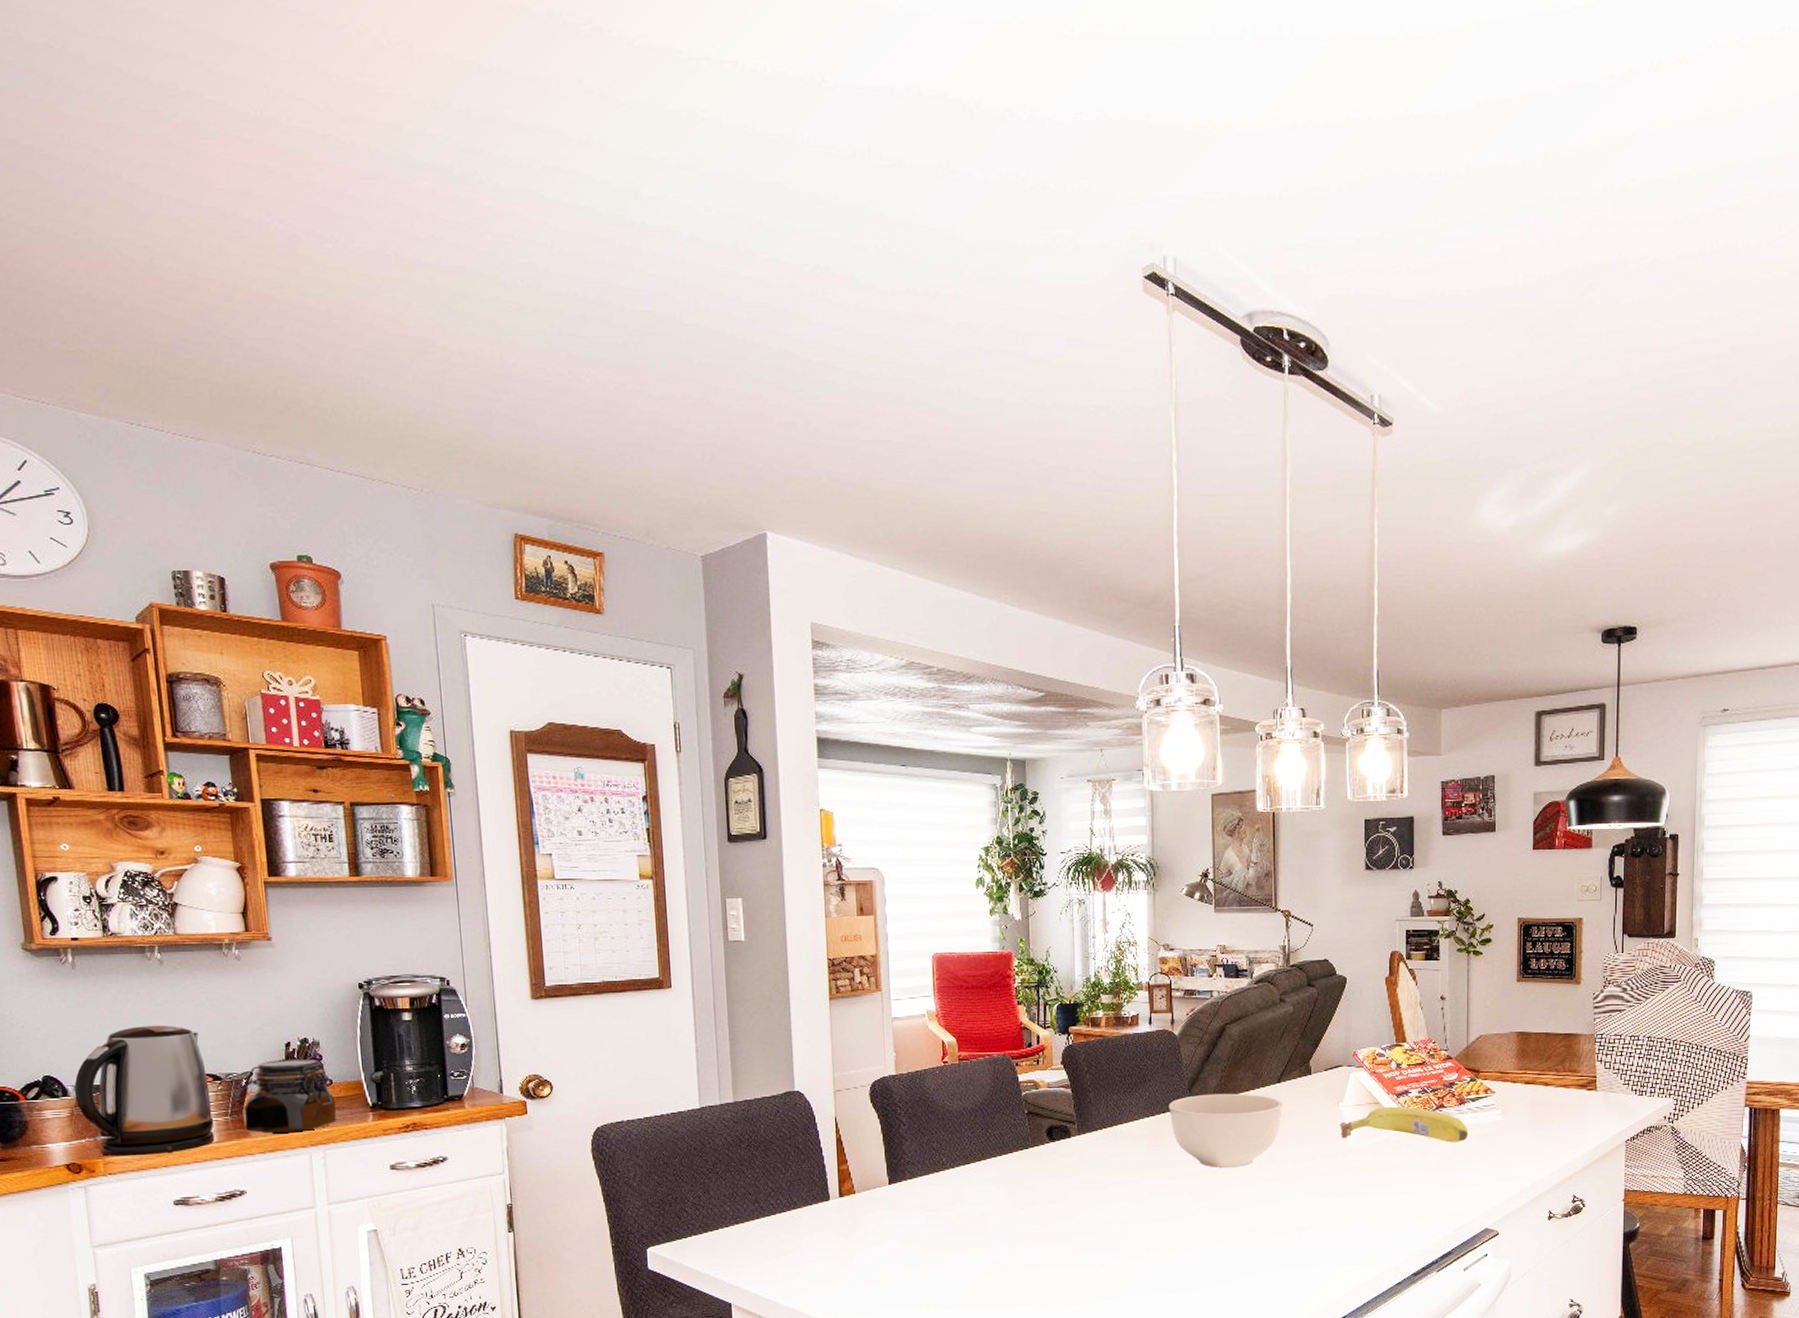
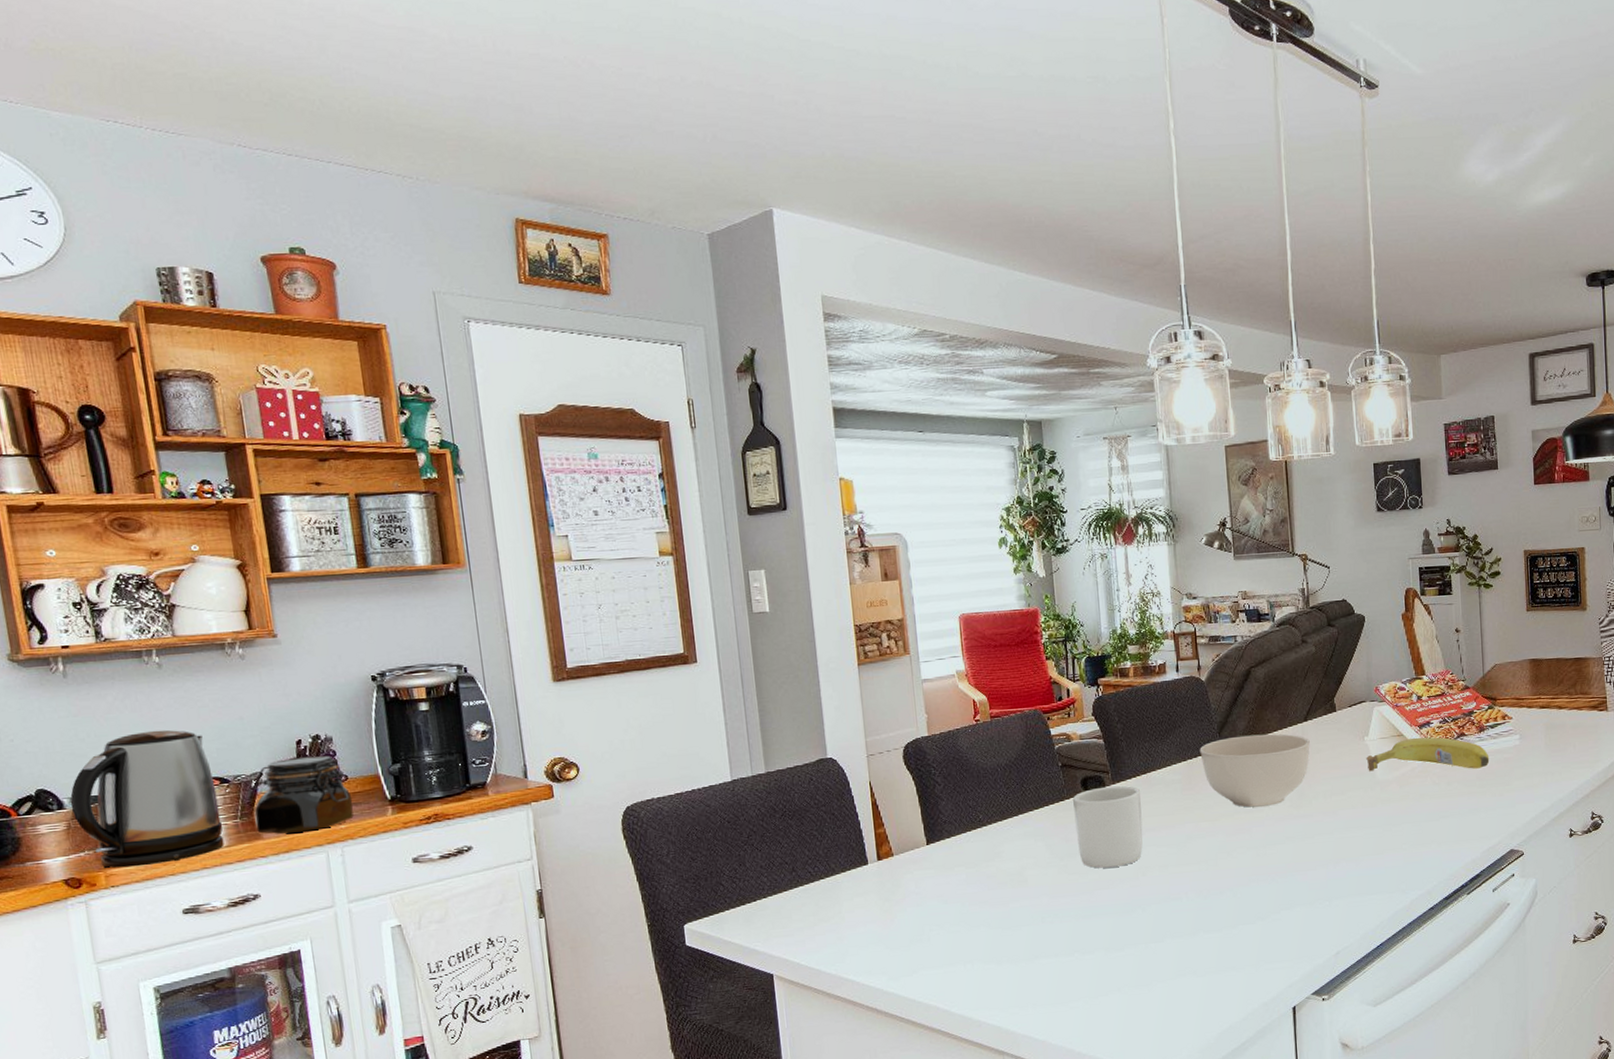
mug: none [1037,1137,1107,1220] -> present [1073,786,1143,869]

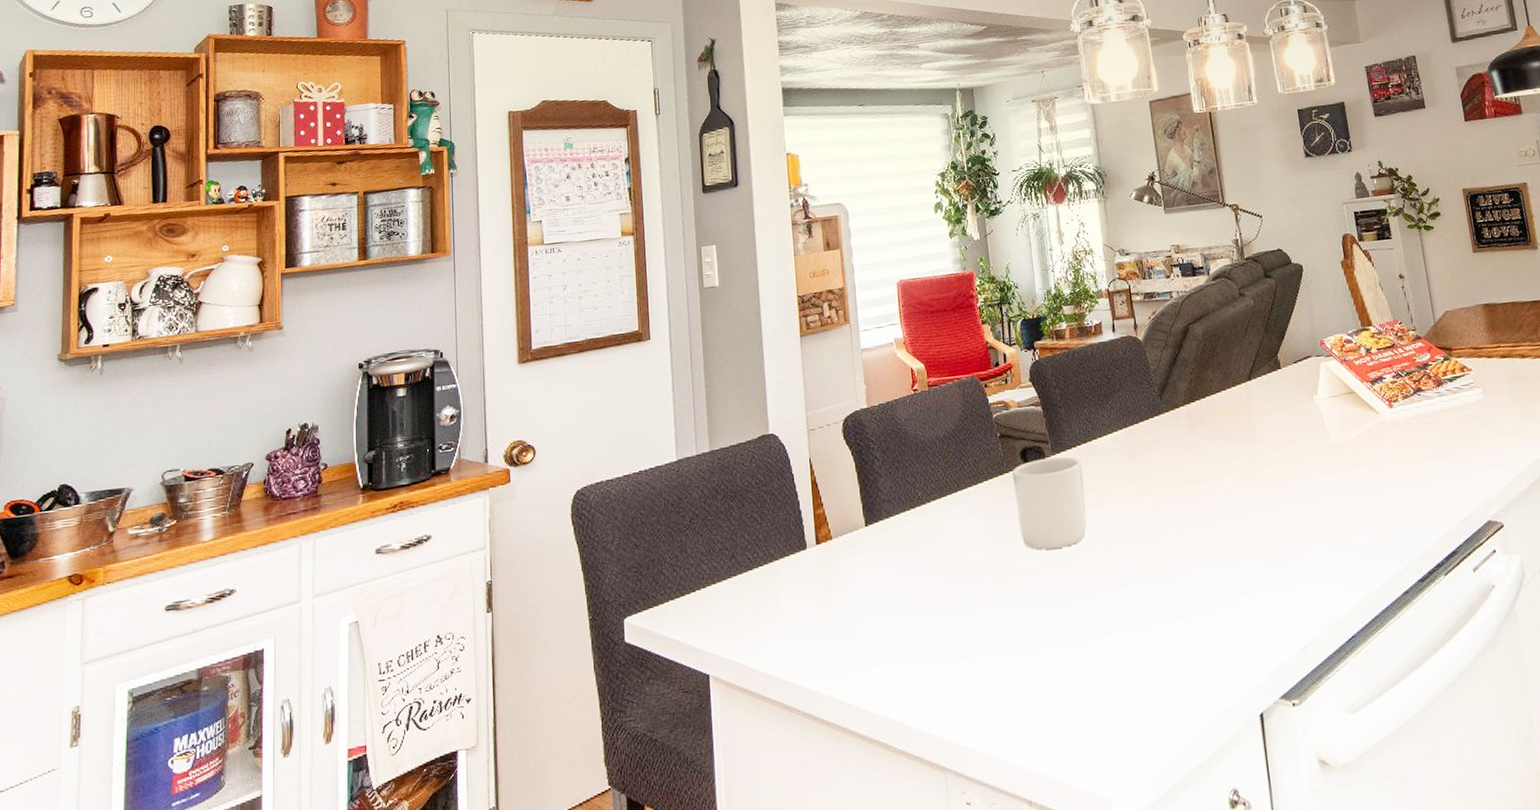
kettle: present [70,729,225,869] -> none [86,422,212,564]
jar: present [254,755,354,835] -> none [241,444,329,526]
bowl: present [1199,734,1310,808] -> none [1140,395,1257,478]
fruit: present [1366,737,1490,772] -> none [1317,393,1453,434]

